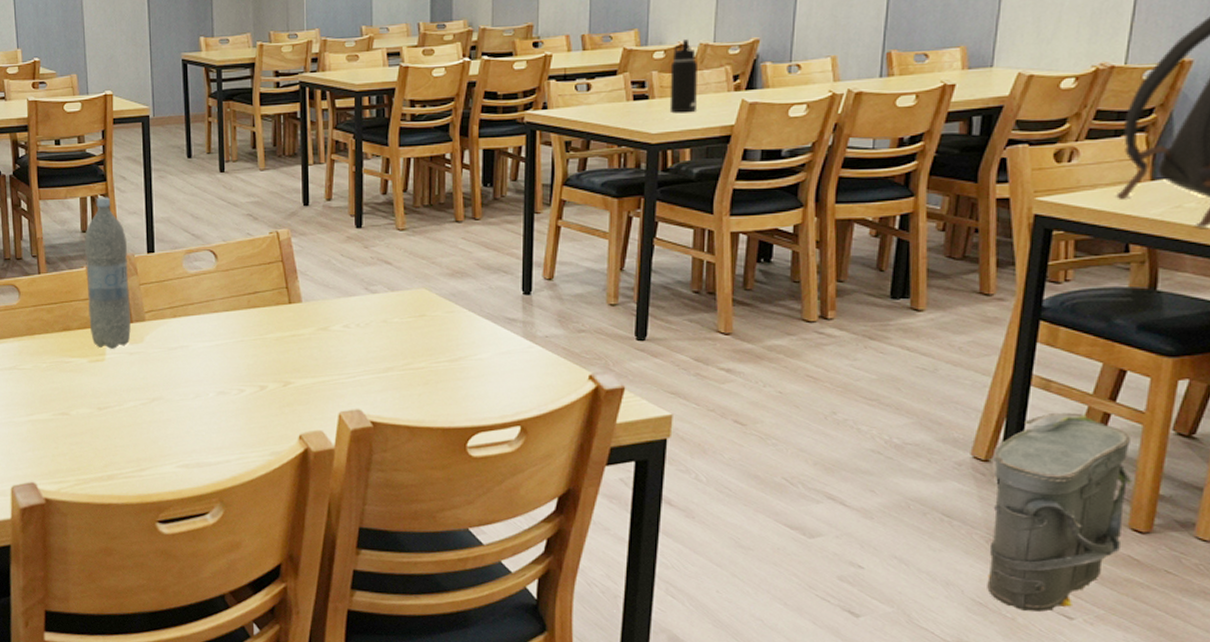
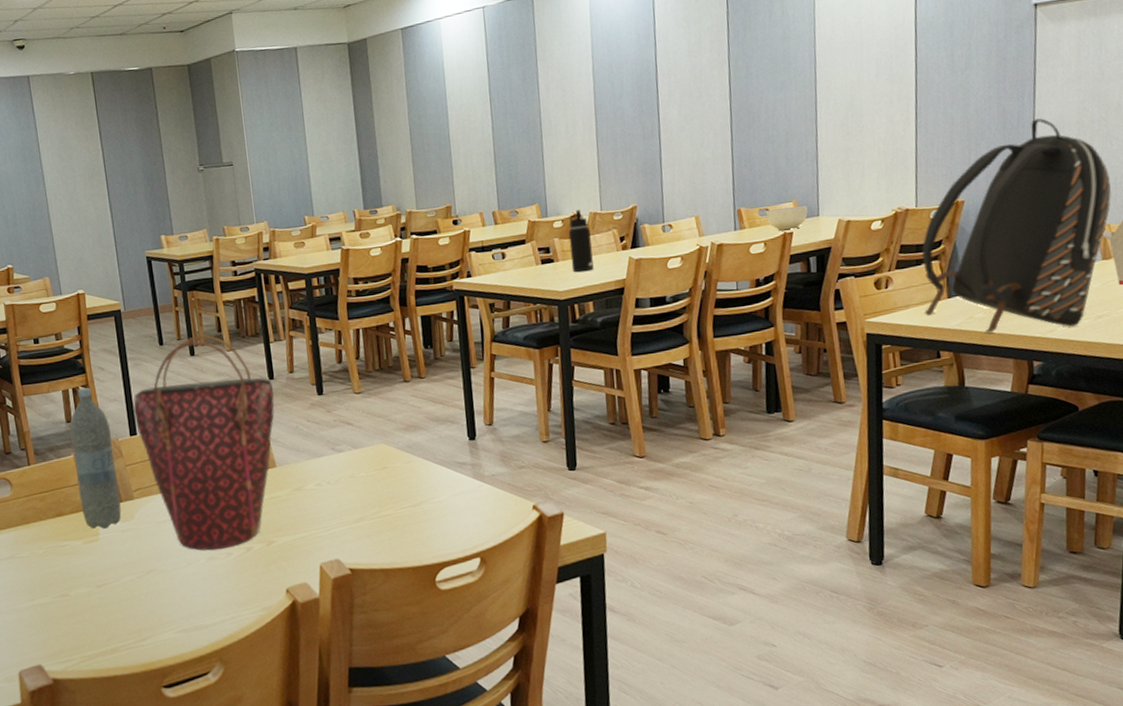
handbag: none [153,150,307,385] -> present [133,335,275,550]
bowl: none [922,52,980,82] -> present [765,205,808,231]
bag: present [987,412,1133,612] -> none [863,493,970,665]

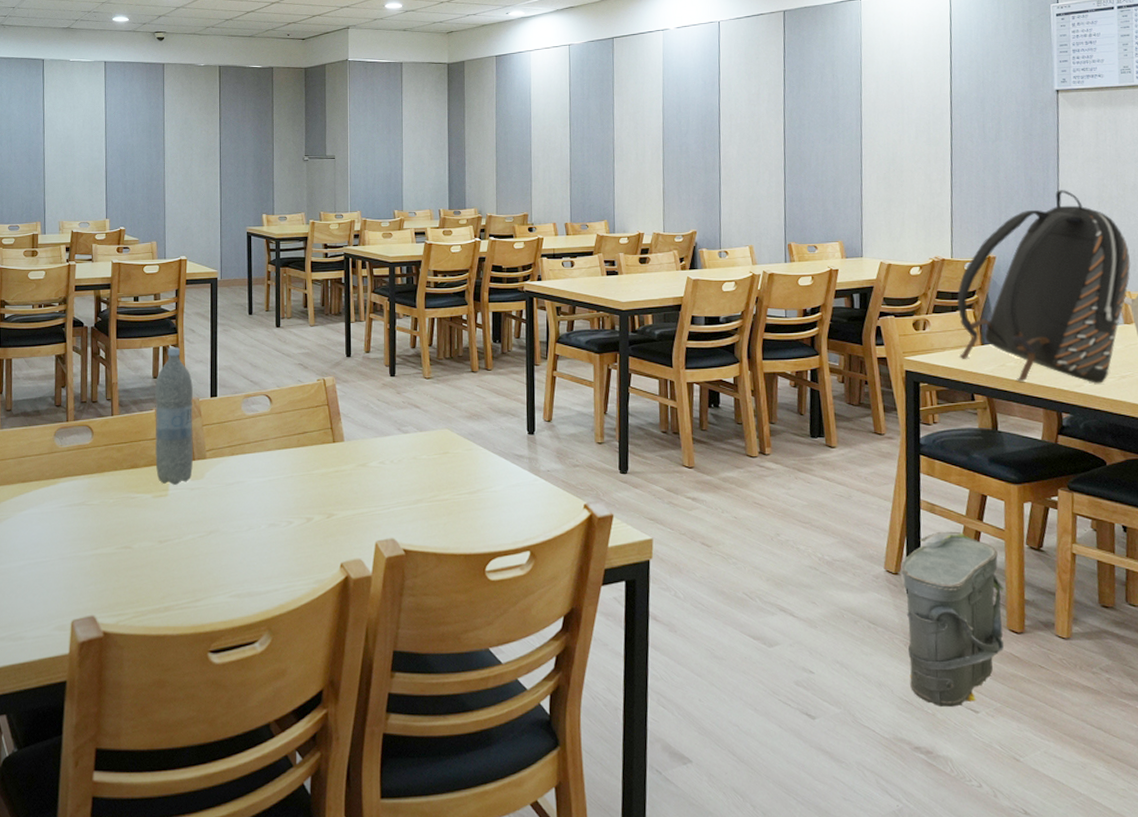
handbag: present [133,335,275,550] -> none [216,309,349,517]
water bottle: present [568,210,594,272] -> none [633,229,654,285]
bowl: present [765,205,808,231] -> none [813,246,853,267]
bag: none [863,493,970,665] -> present [901,531,1005,707]

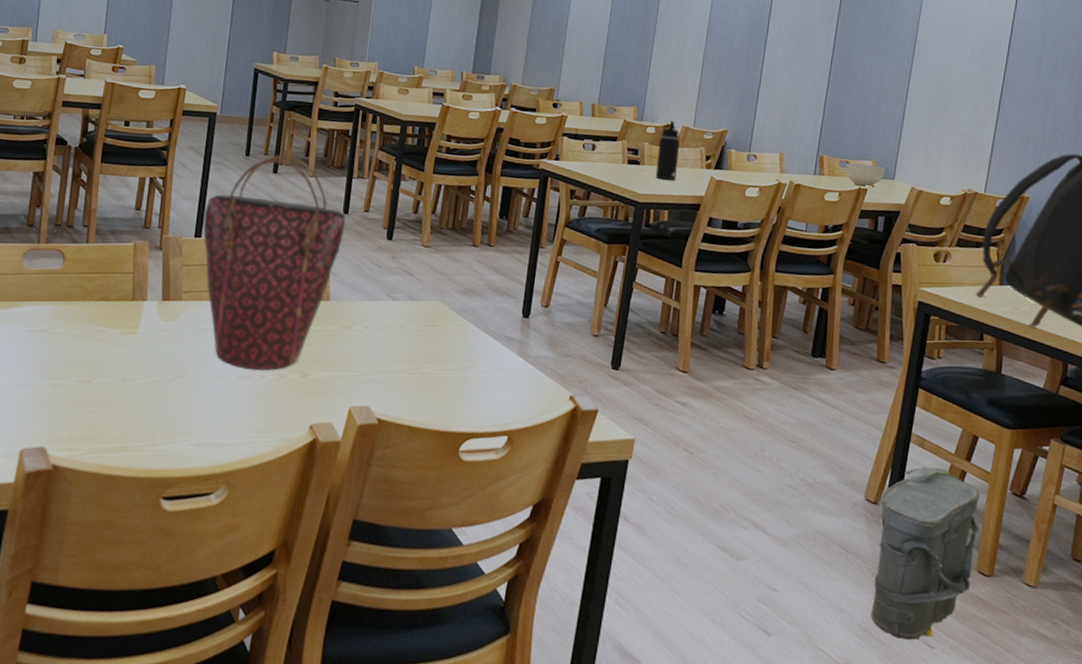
water bottle: present [155,347,193,485] -> none [127,179,177,324]
handbag: none [216,309,349,517] -> present [203,154,346,371]
water bottle: none [633,229,654,285] -> present [655,121,680,181]
bowl: none [813,246,853,267] -> present [845,163,886,187]

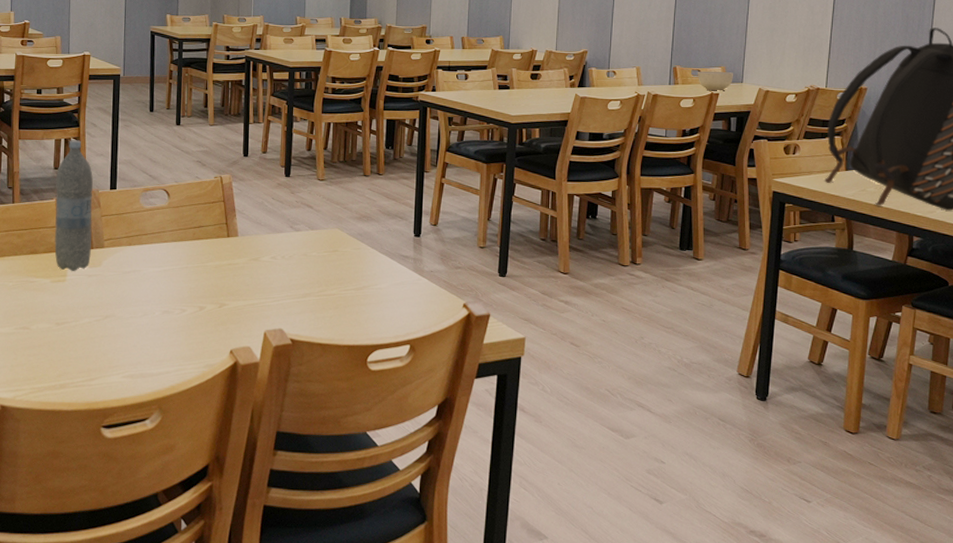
water bottle: none [127,179,177,324] -> present [54,140,93,271]
handbag: present [203,154,346,371] -> none [116,108,246,305]
water bottle: present [655,121,680,181] -> none [524,47,544,101]
bag: present [871,466,981,640] -> none [751,340,845,497]

